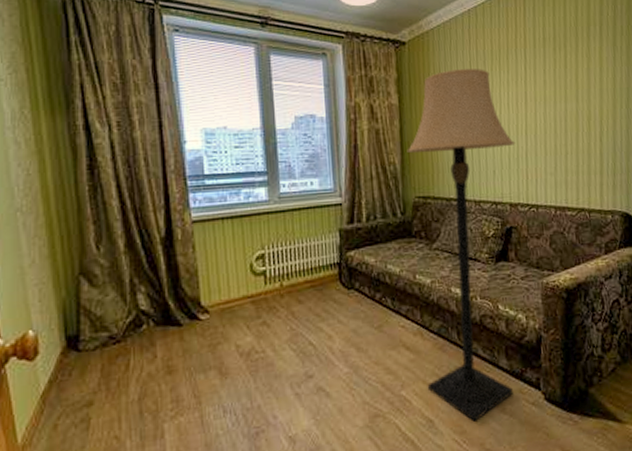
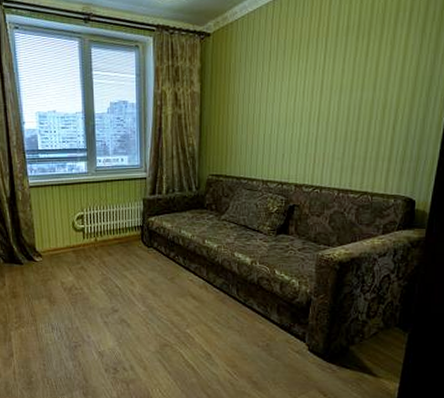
lamp: present [407,68,516,422] -> none [204,57,307,359]

